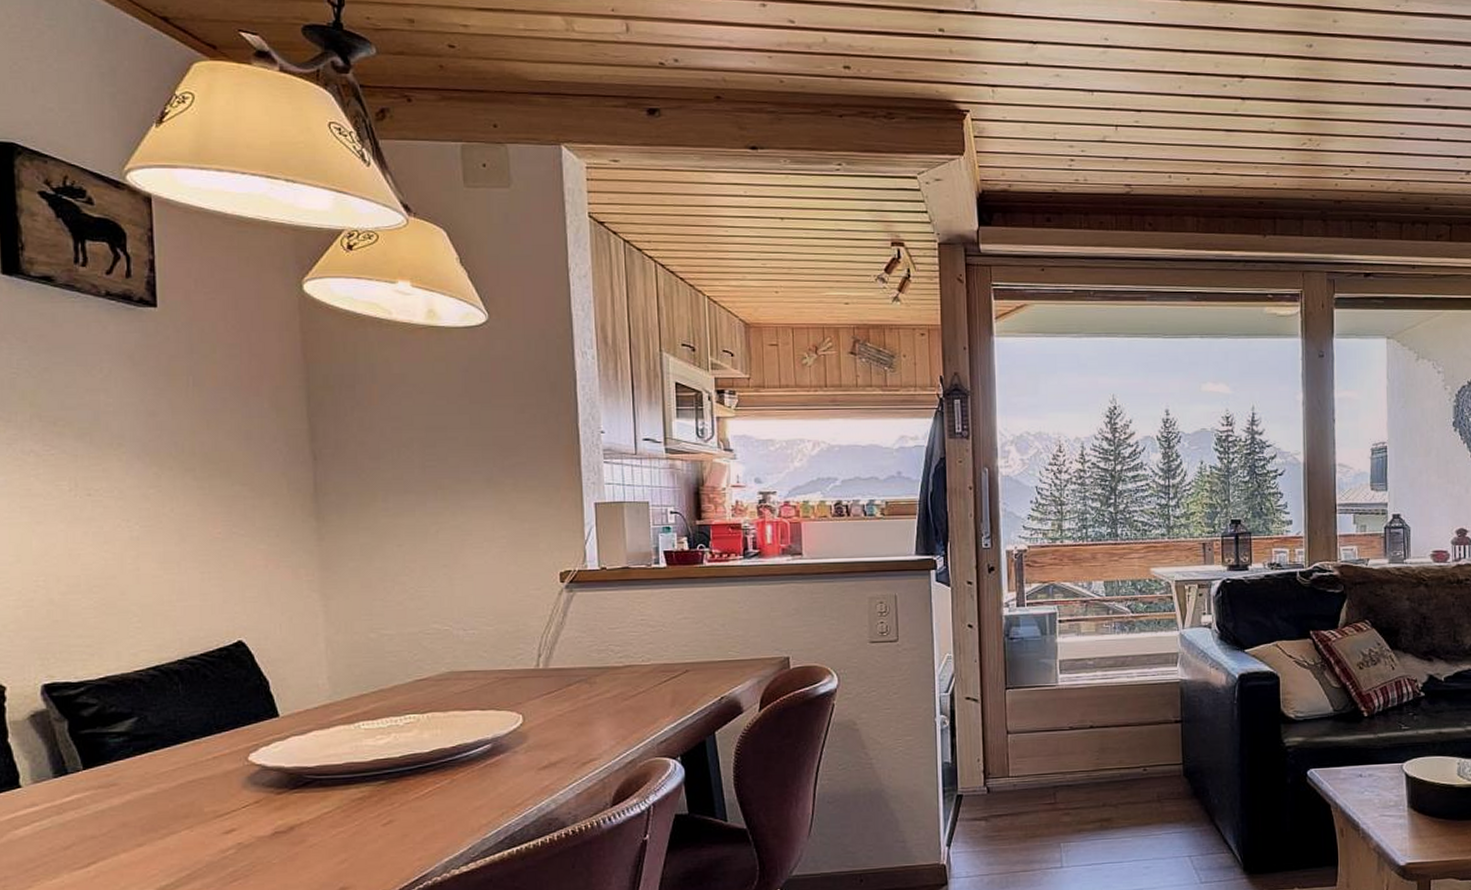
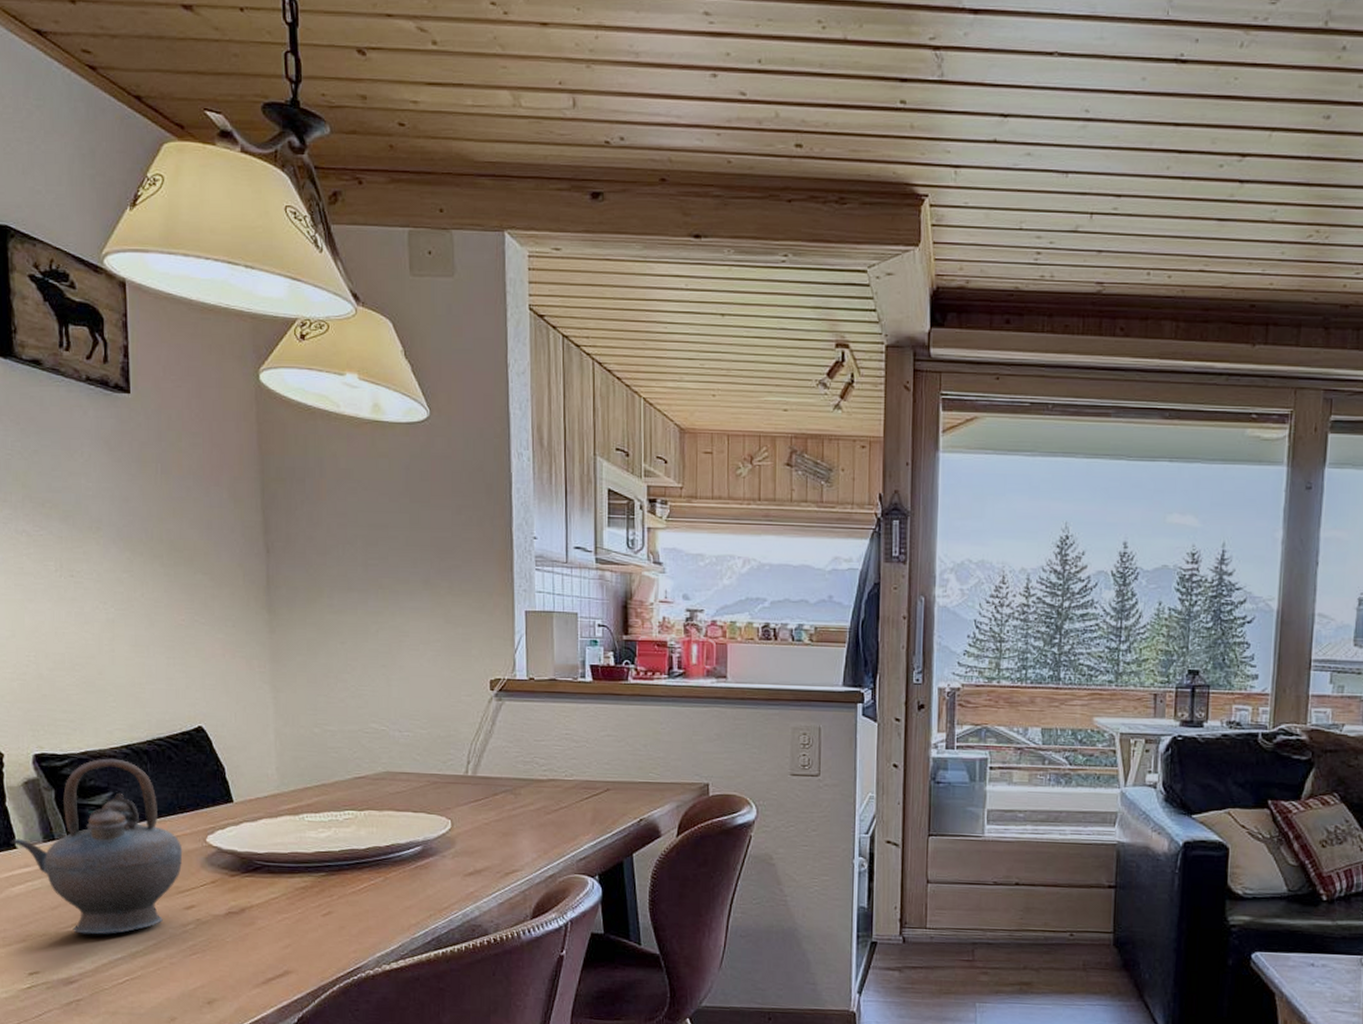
teapot: none [12,681,221,873] -> present [10,758,183,935]

